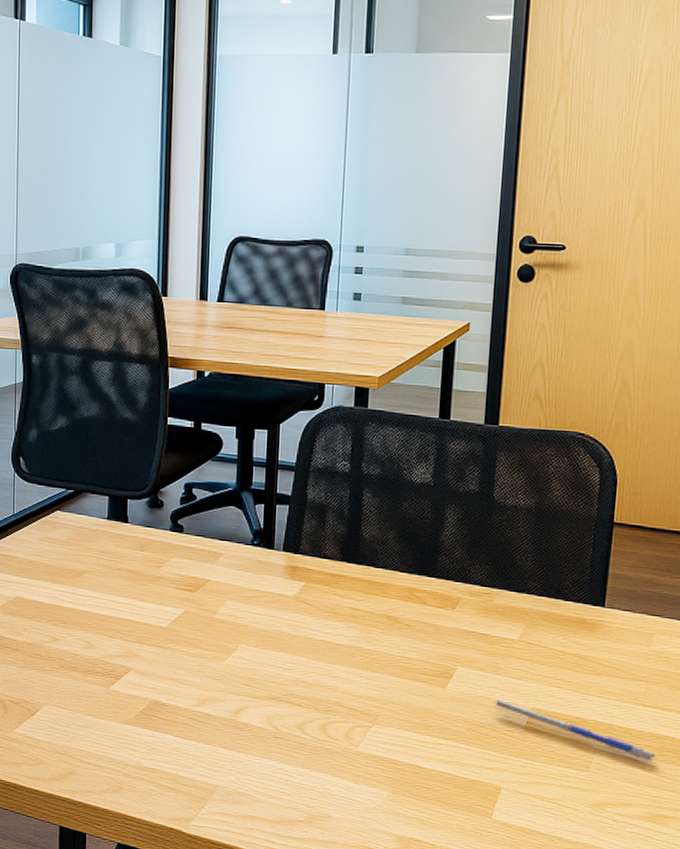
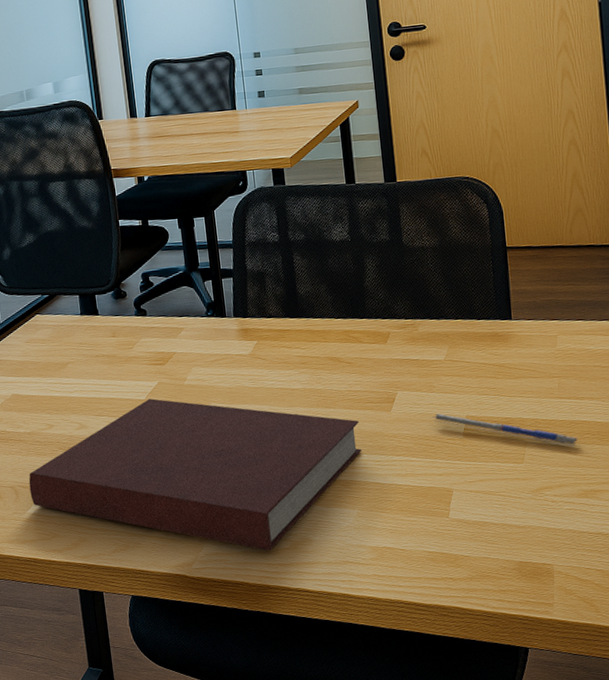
notebook: none [20,627,408,821] -> present [28,398,362,552]

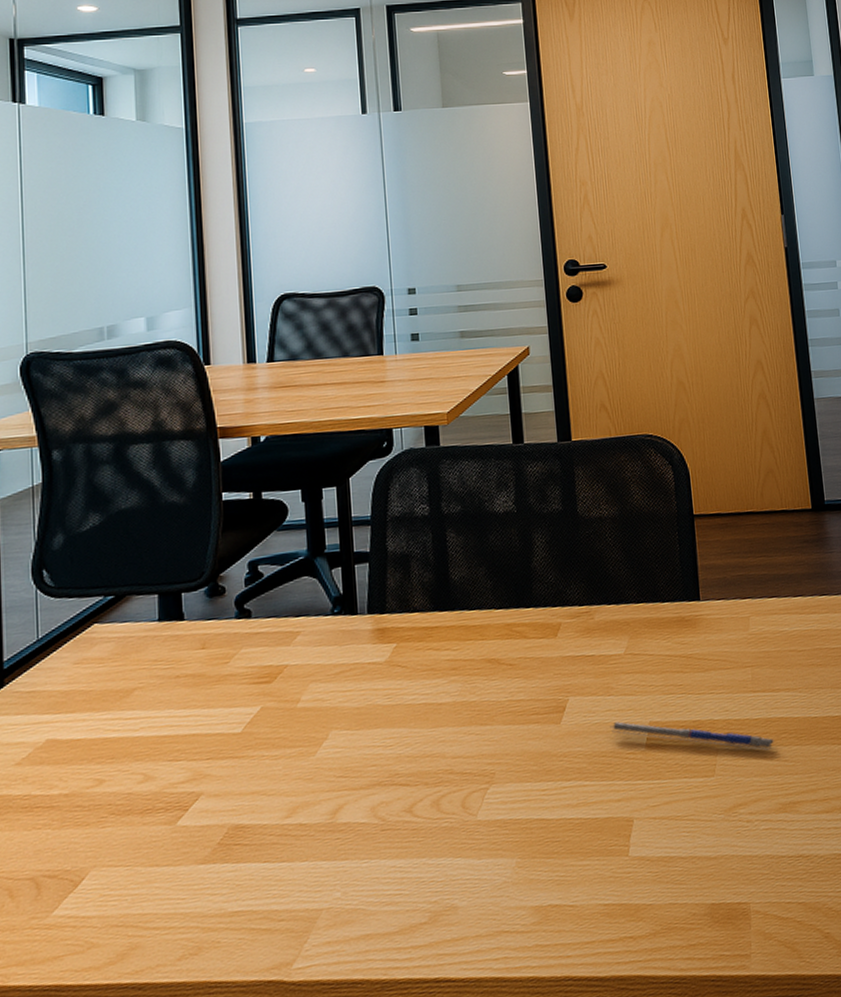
notebook: present [28,398,362,552] -> none [59,730,524,931]

